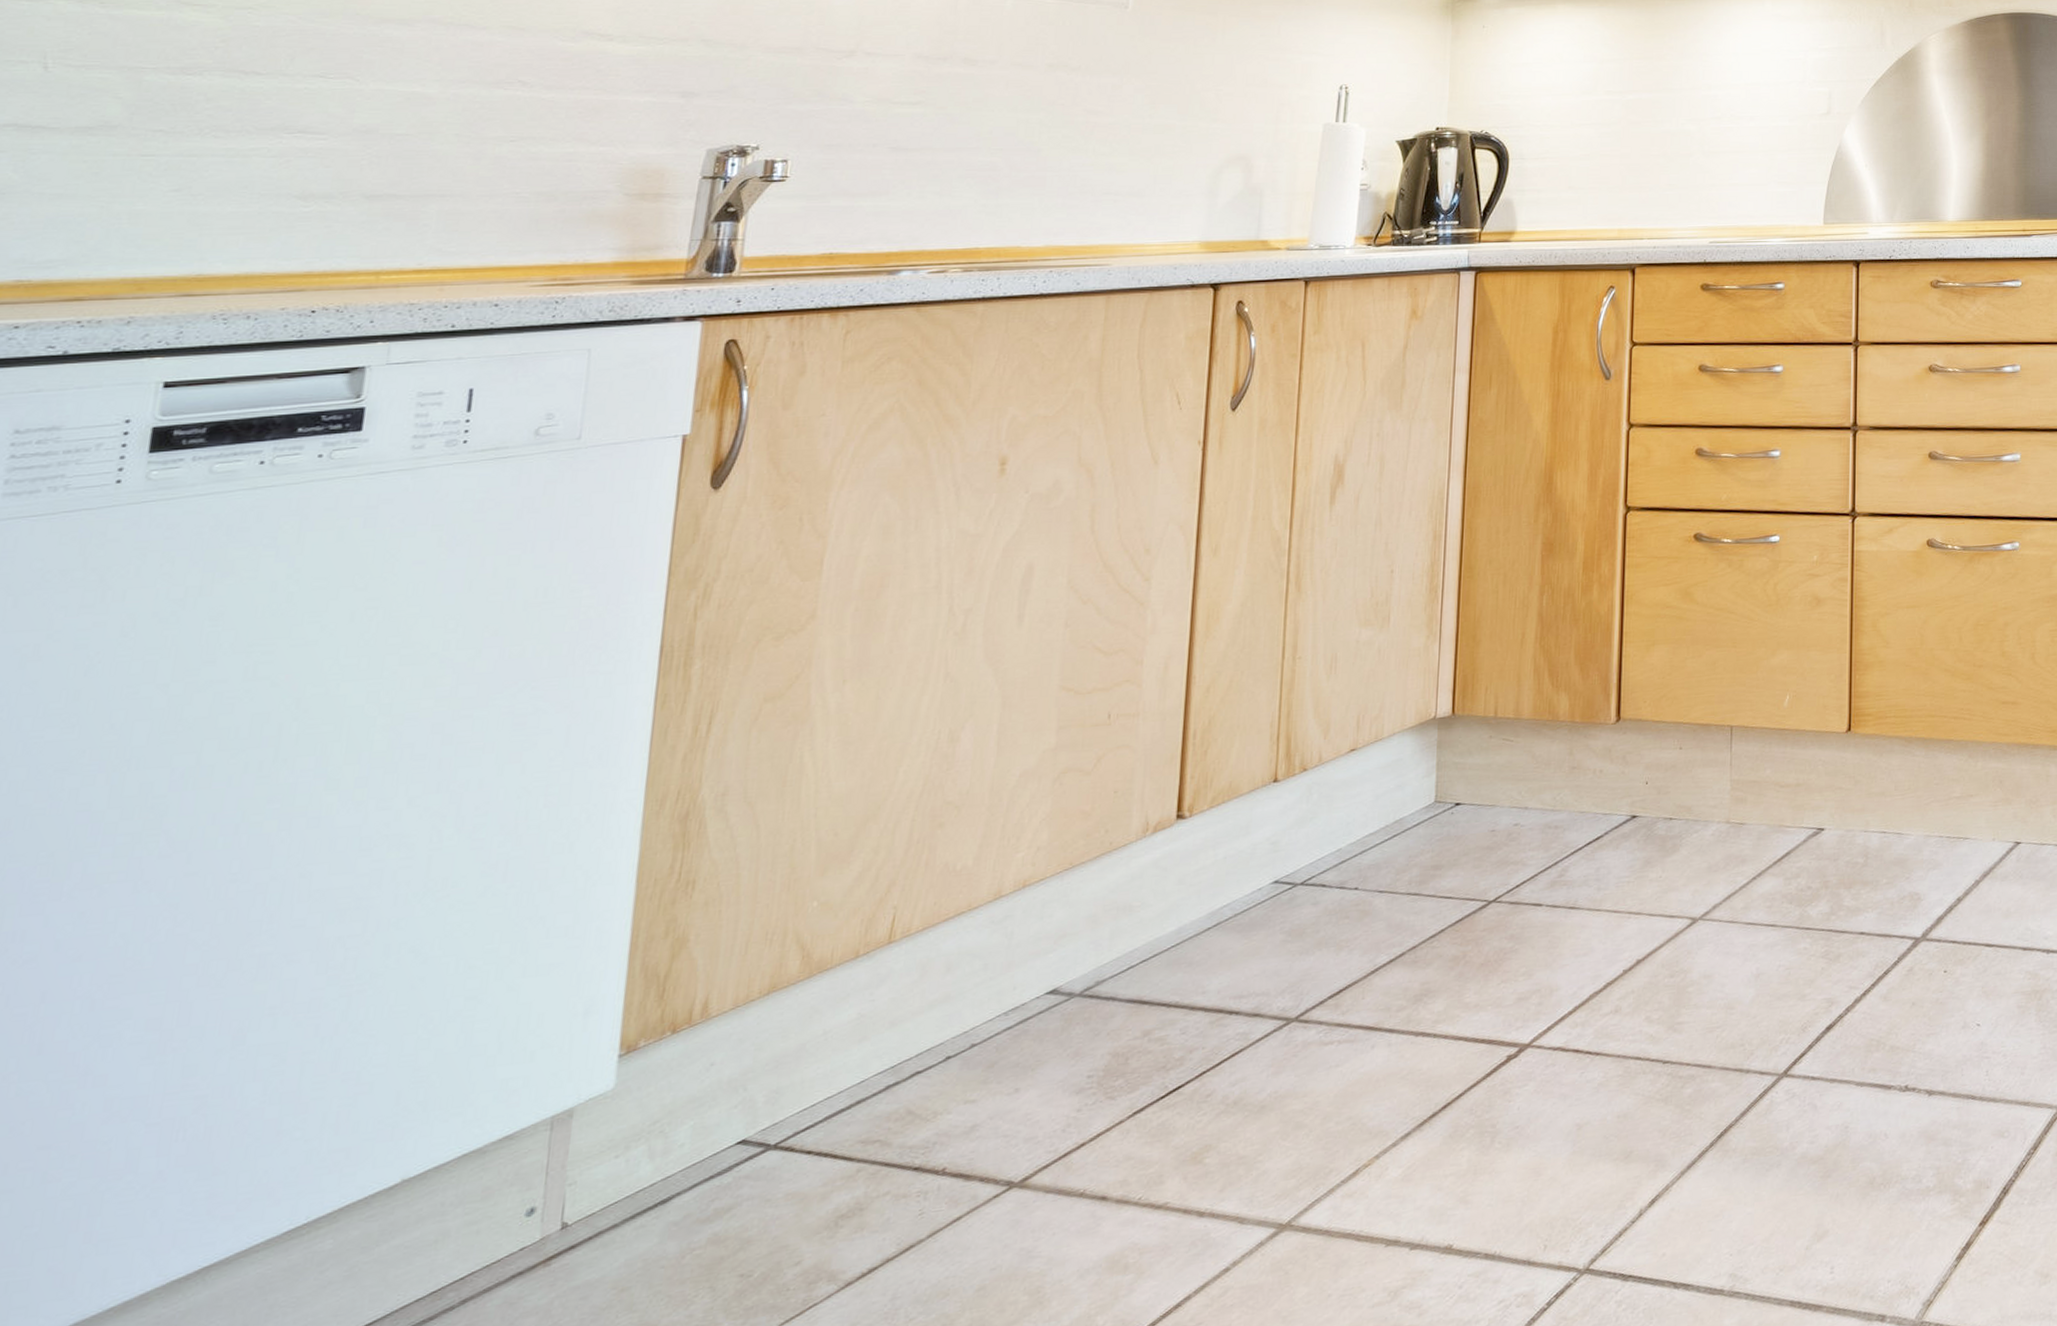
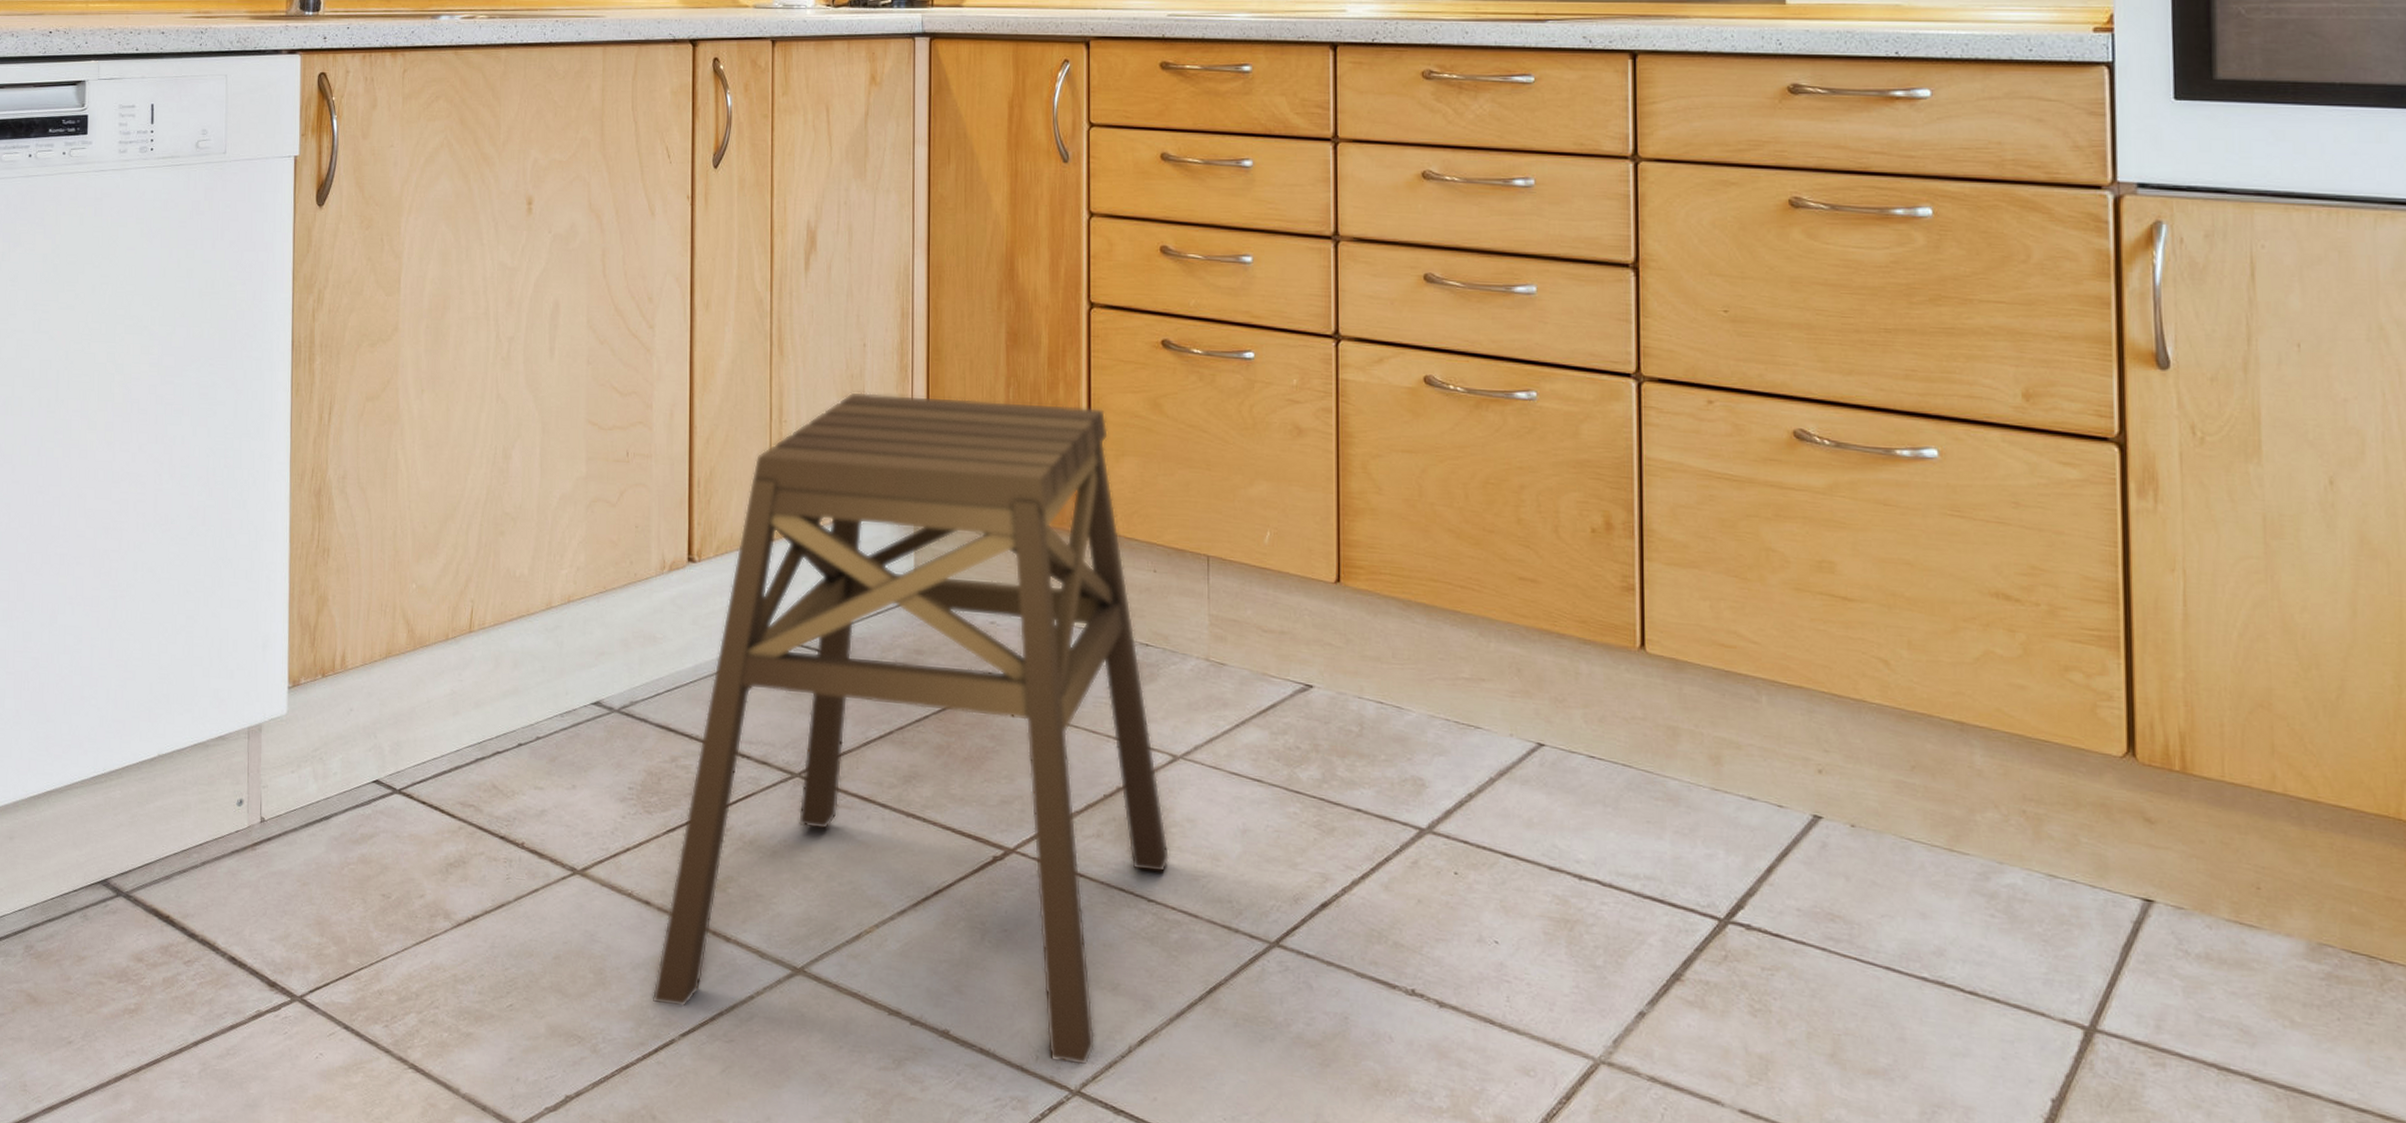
stool: none [1102,603,1687,1308] -> present [652,392,1170,1065]

